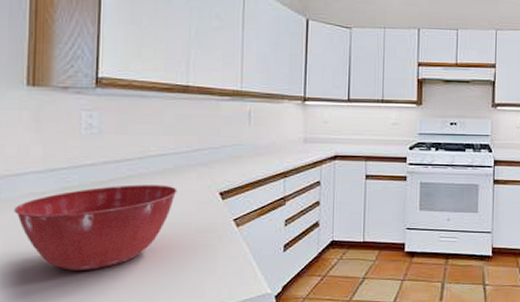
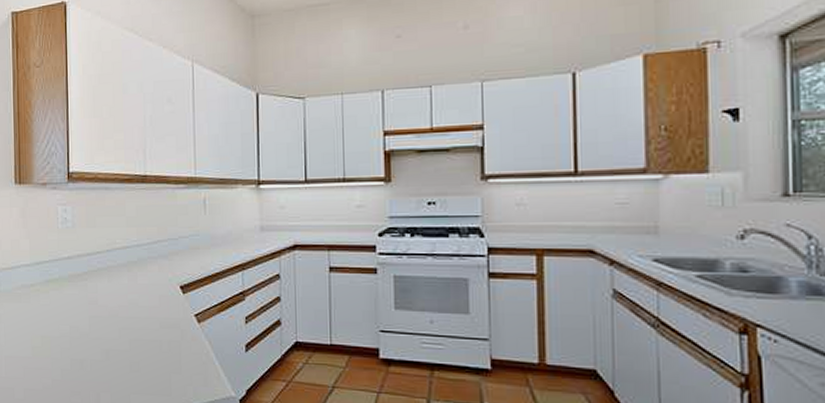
mixing bowl: present [14,185,177,271] -> none [11,277,142,361]

